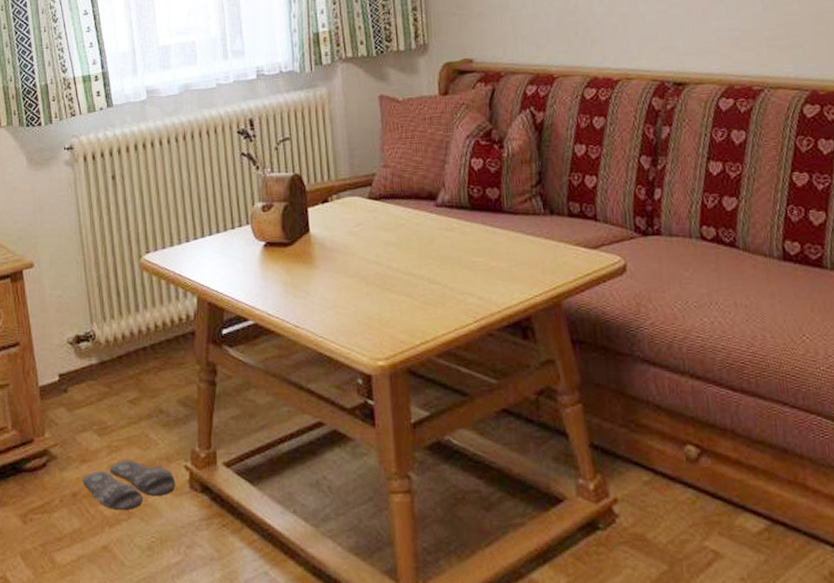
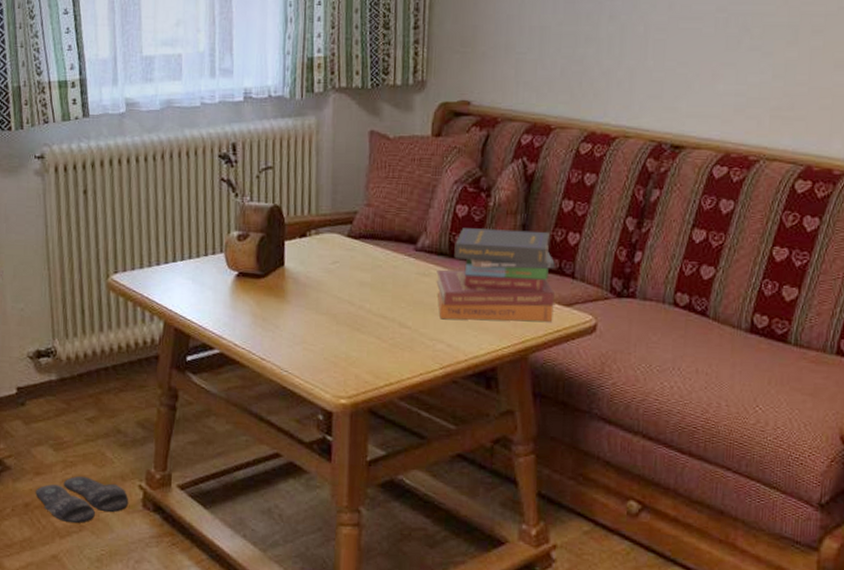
books: none [459,177,581,273] -> present [436,228,556,322]

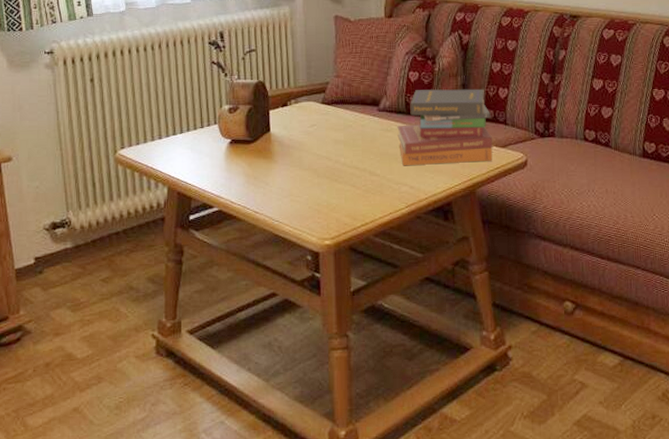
slippers: present [36,475,128,523] -> none [56,332,142,376]

